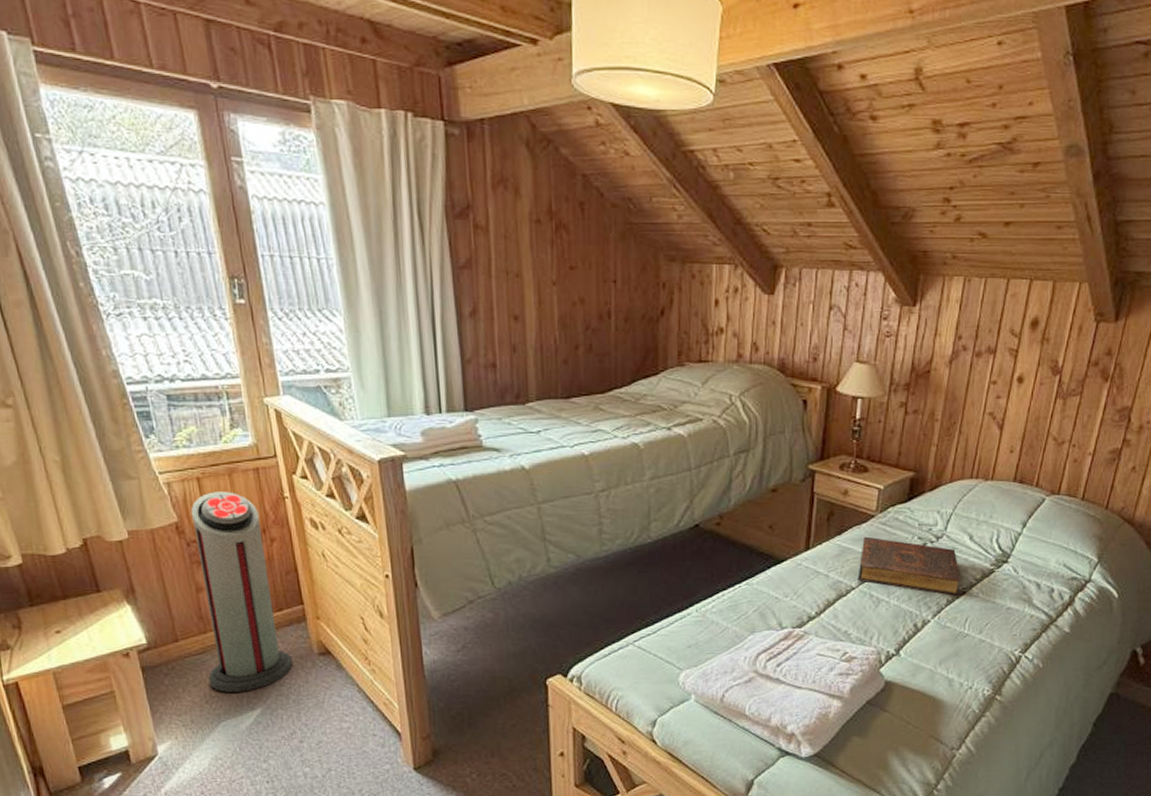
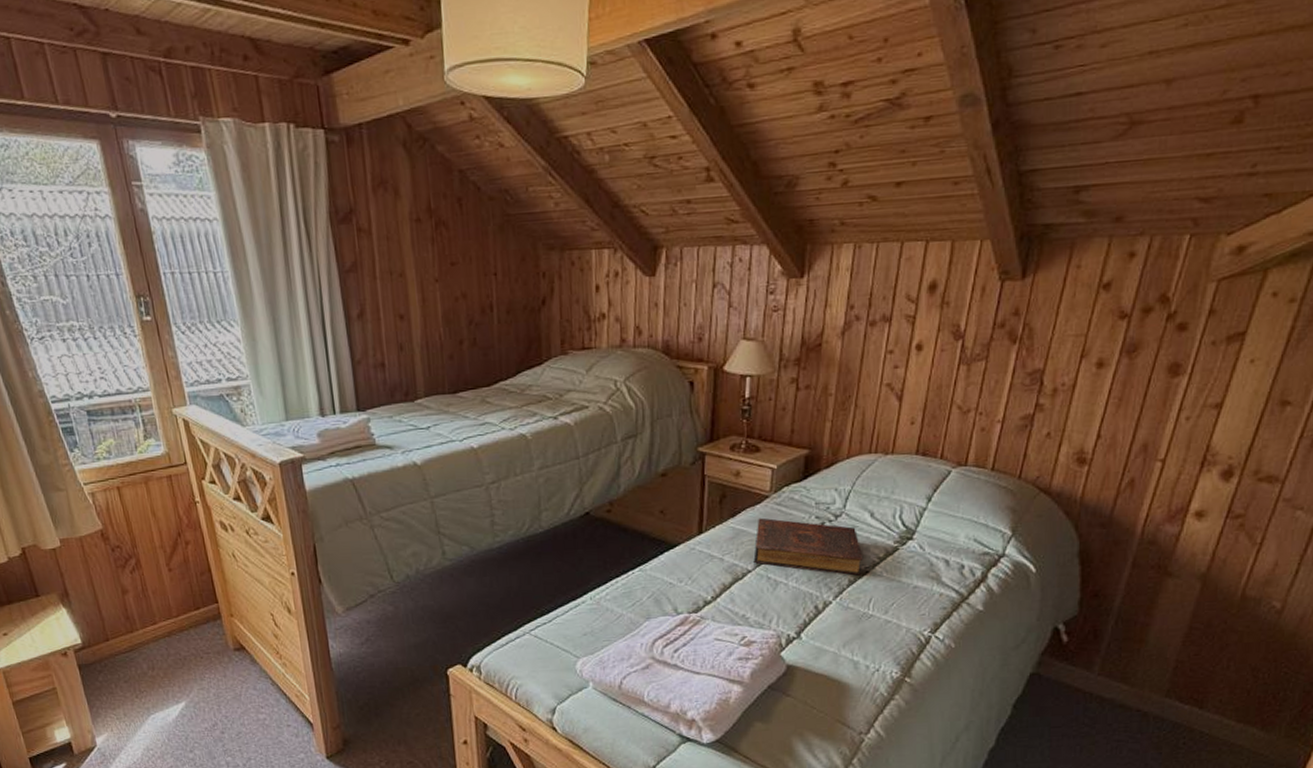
air purifier: present [191,491,292,692] -> none [113,498,211,687]

